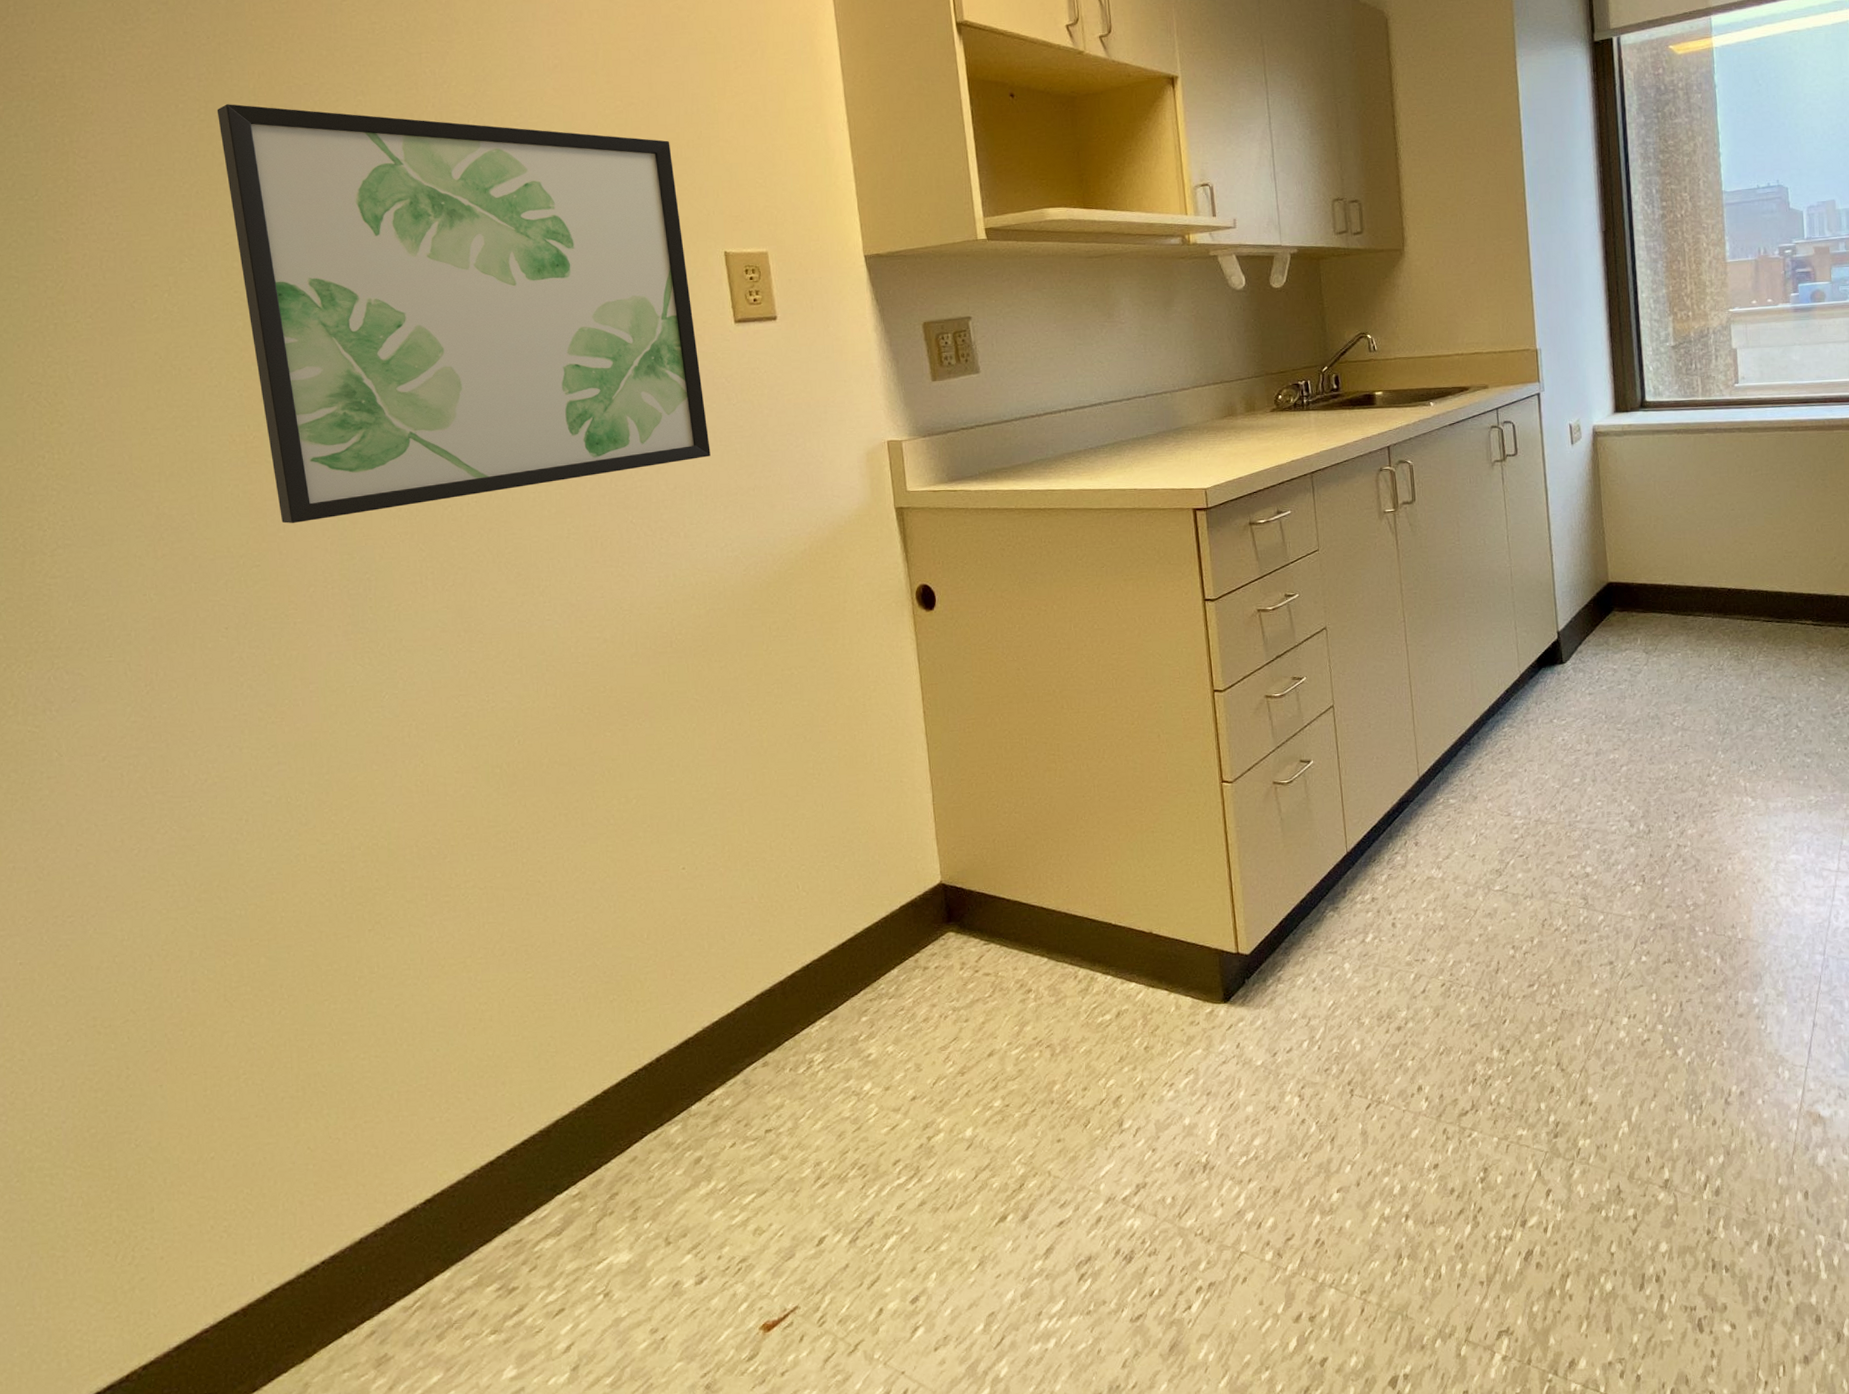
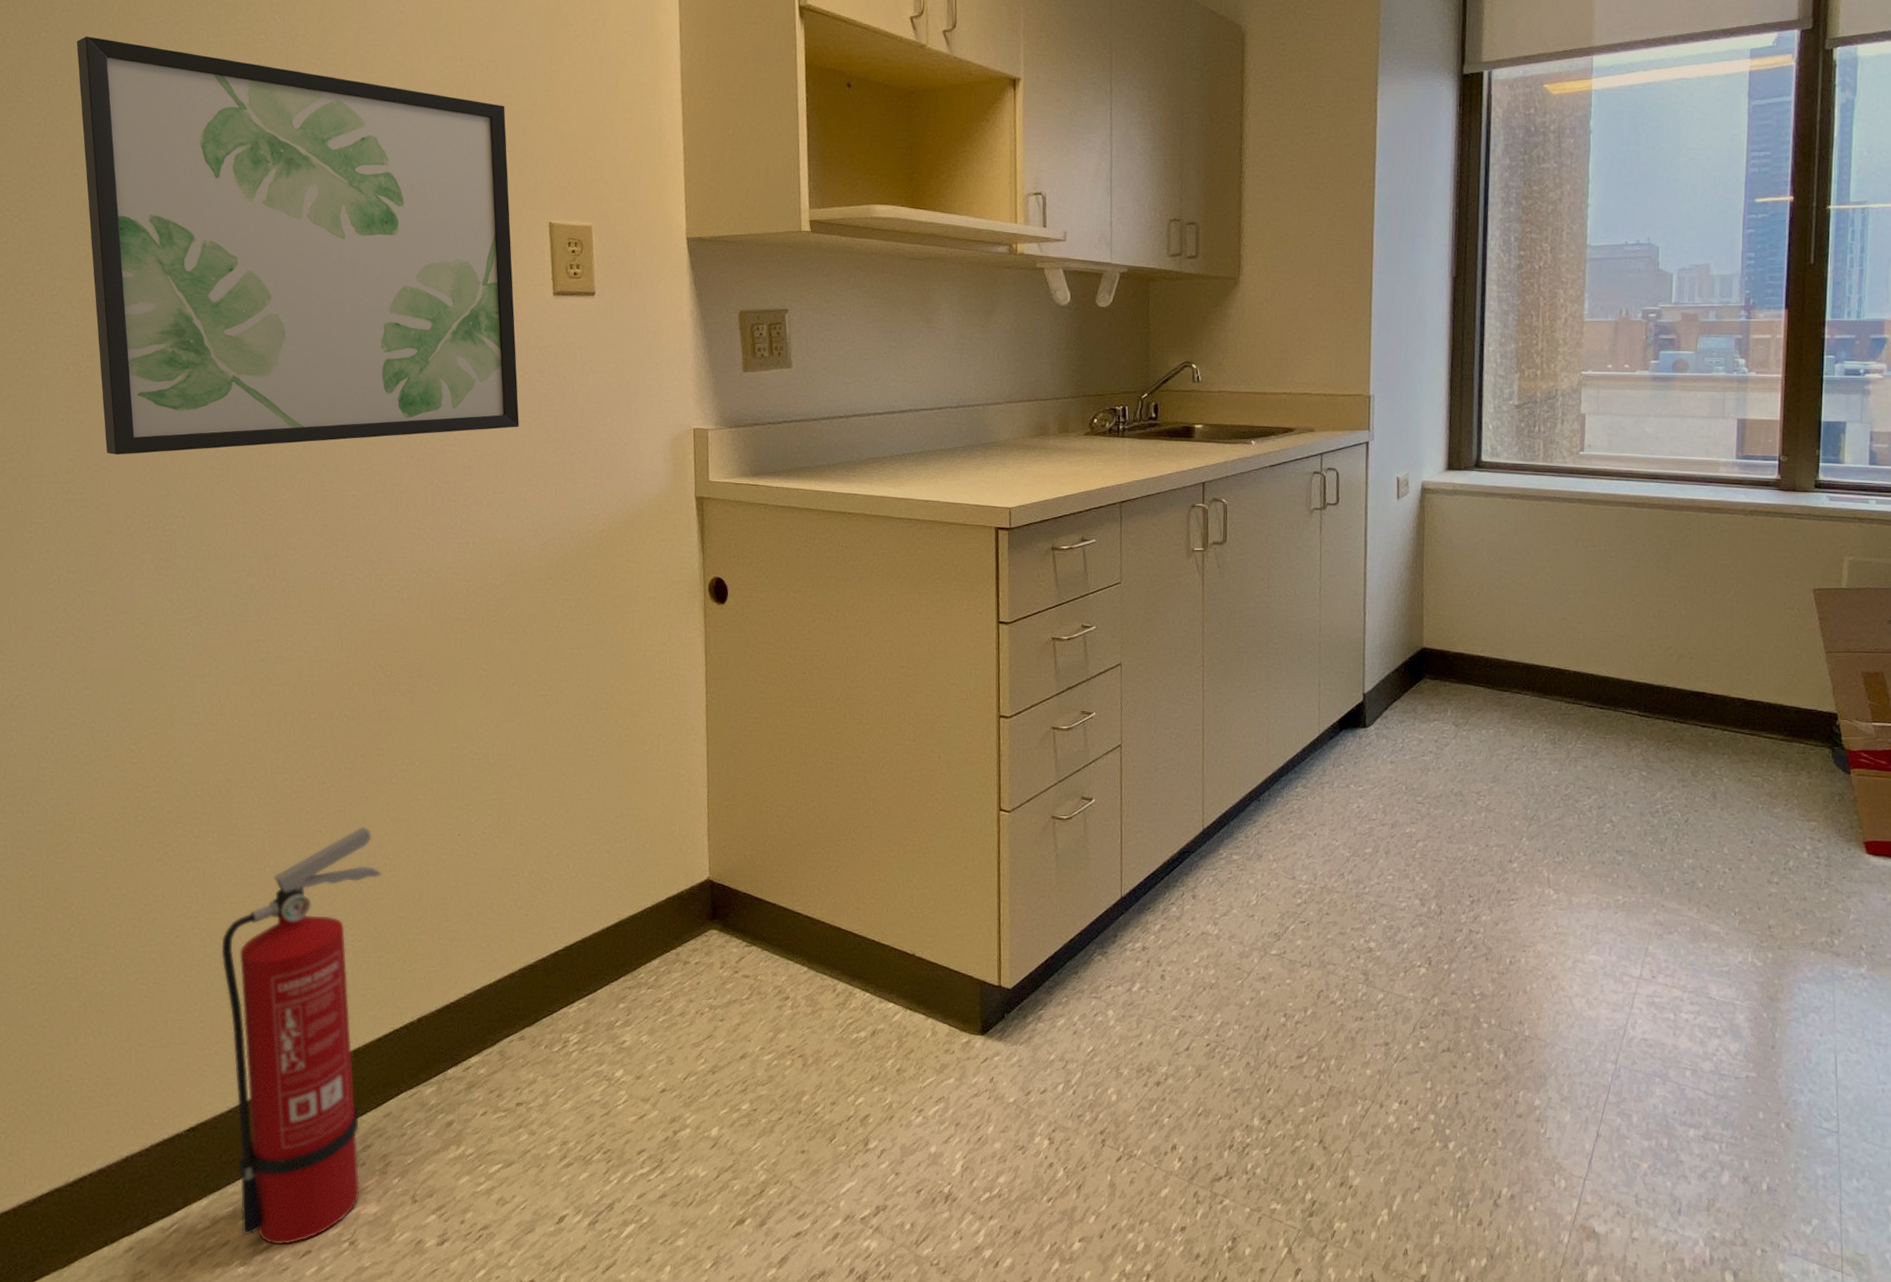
fire extinguisher: none [444,871,611,1308] -> present [221,827,382,1245]

